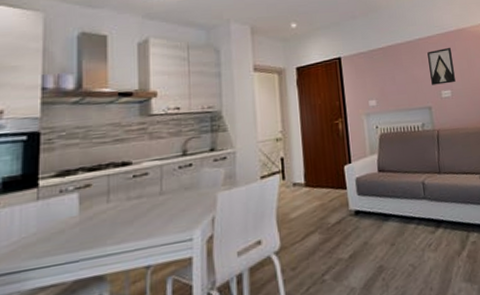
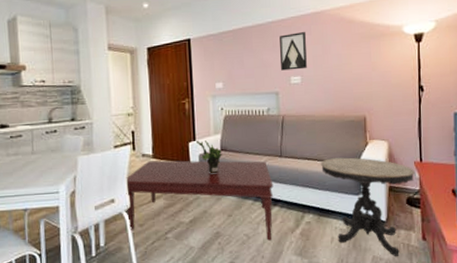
coffee table: none [275,179,439,277] -> present [126,160,274,241]
potted plant: none [352,162,381,199] -> present [196,140,223,174]

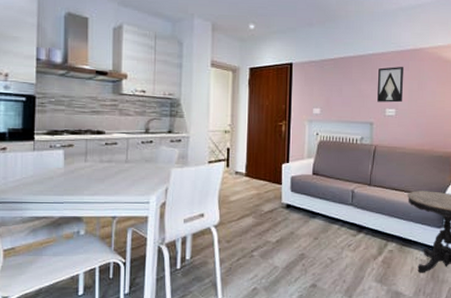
coffee table: present [126,160,274,241] -> none [215,179,361,266]
potted plant: present [196,140,223,174] -> none [290,162,314,197]

